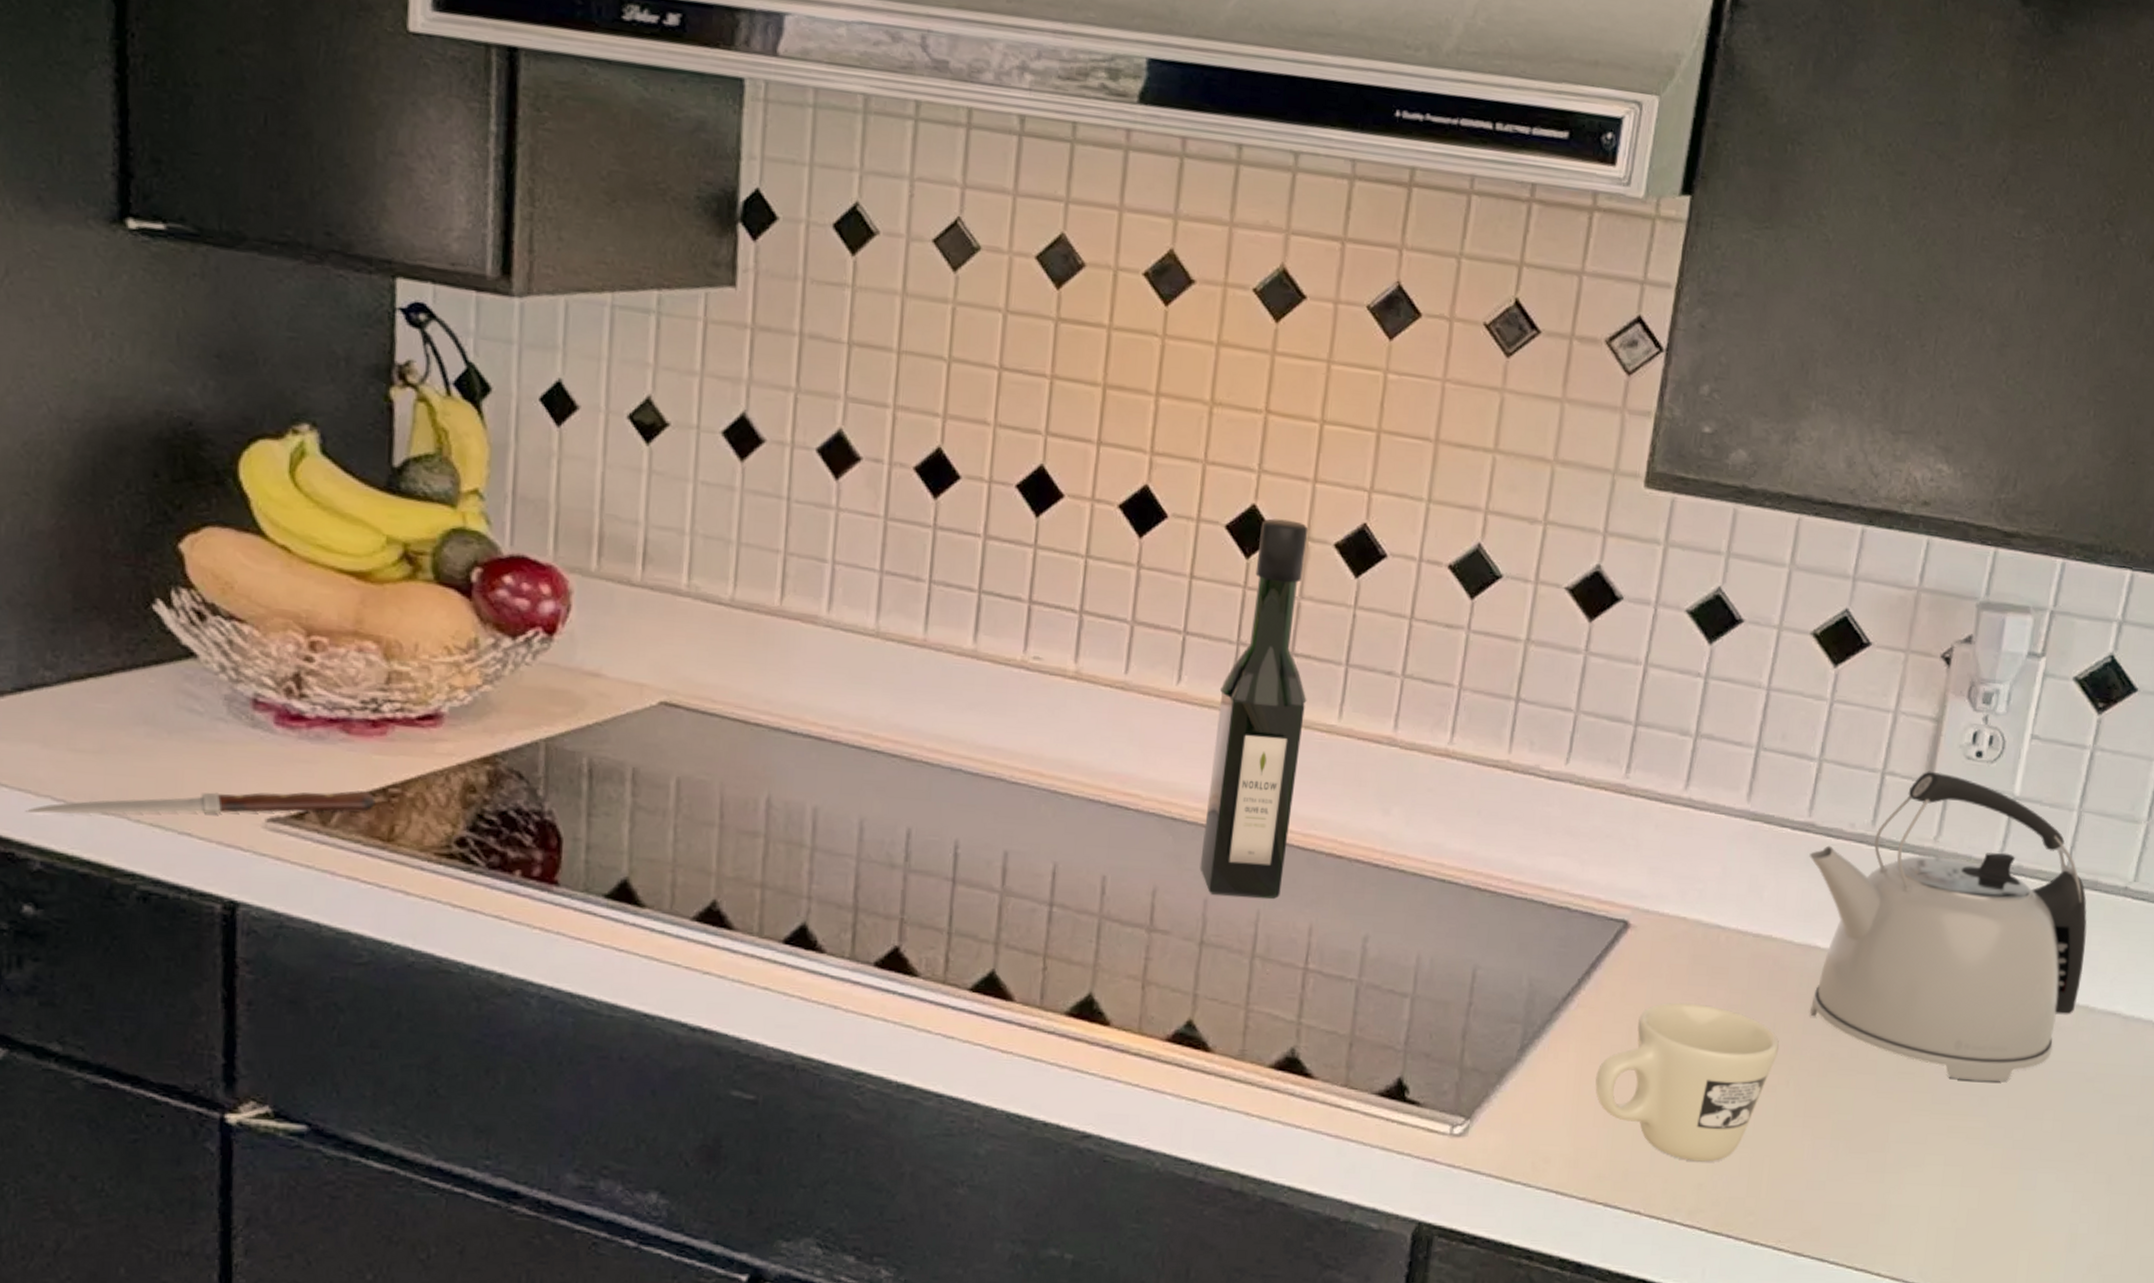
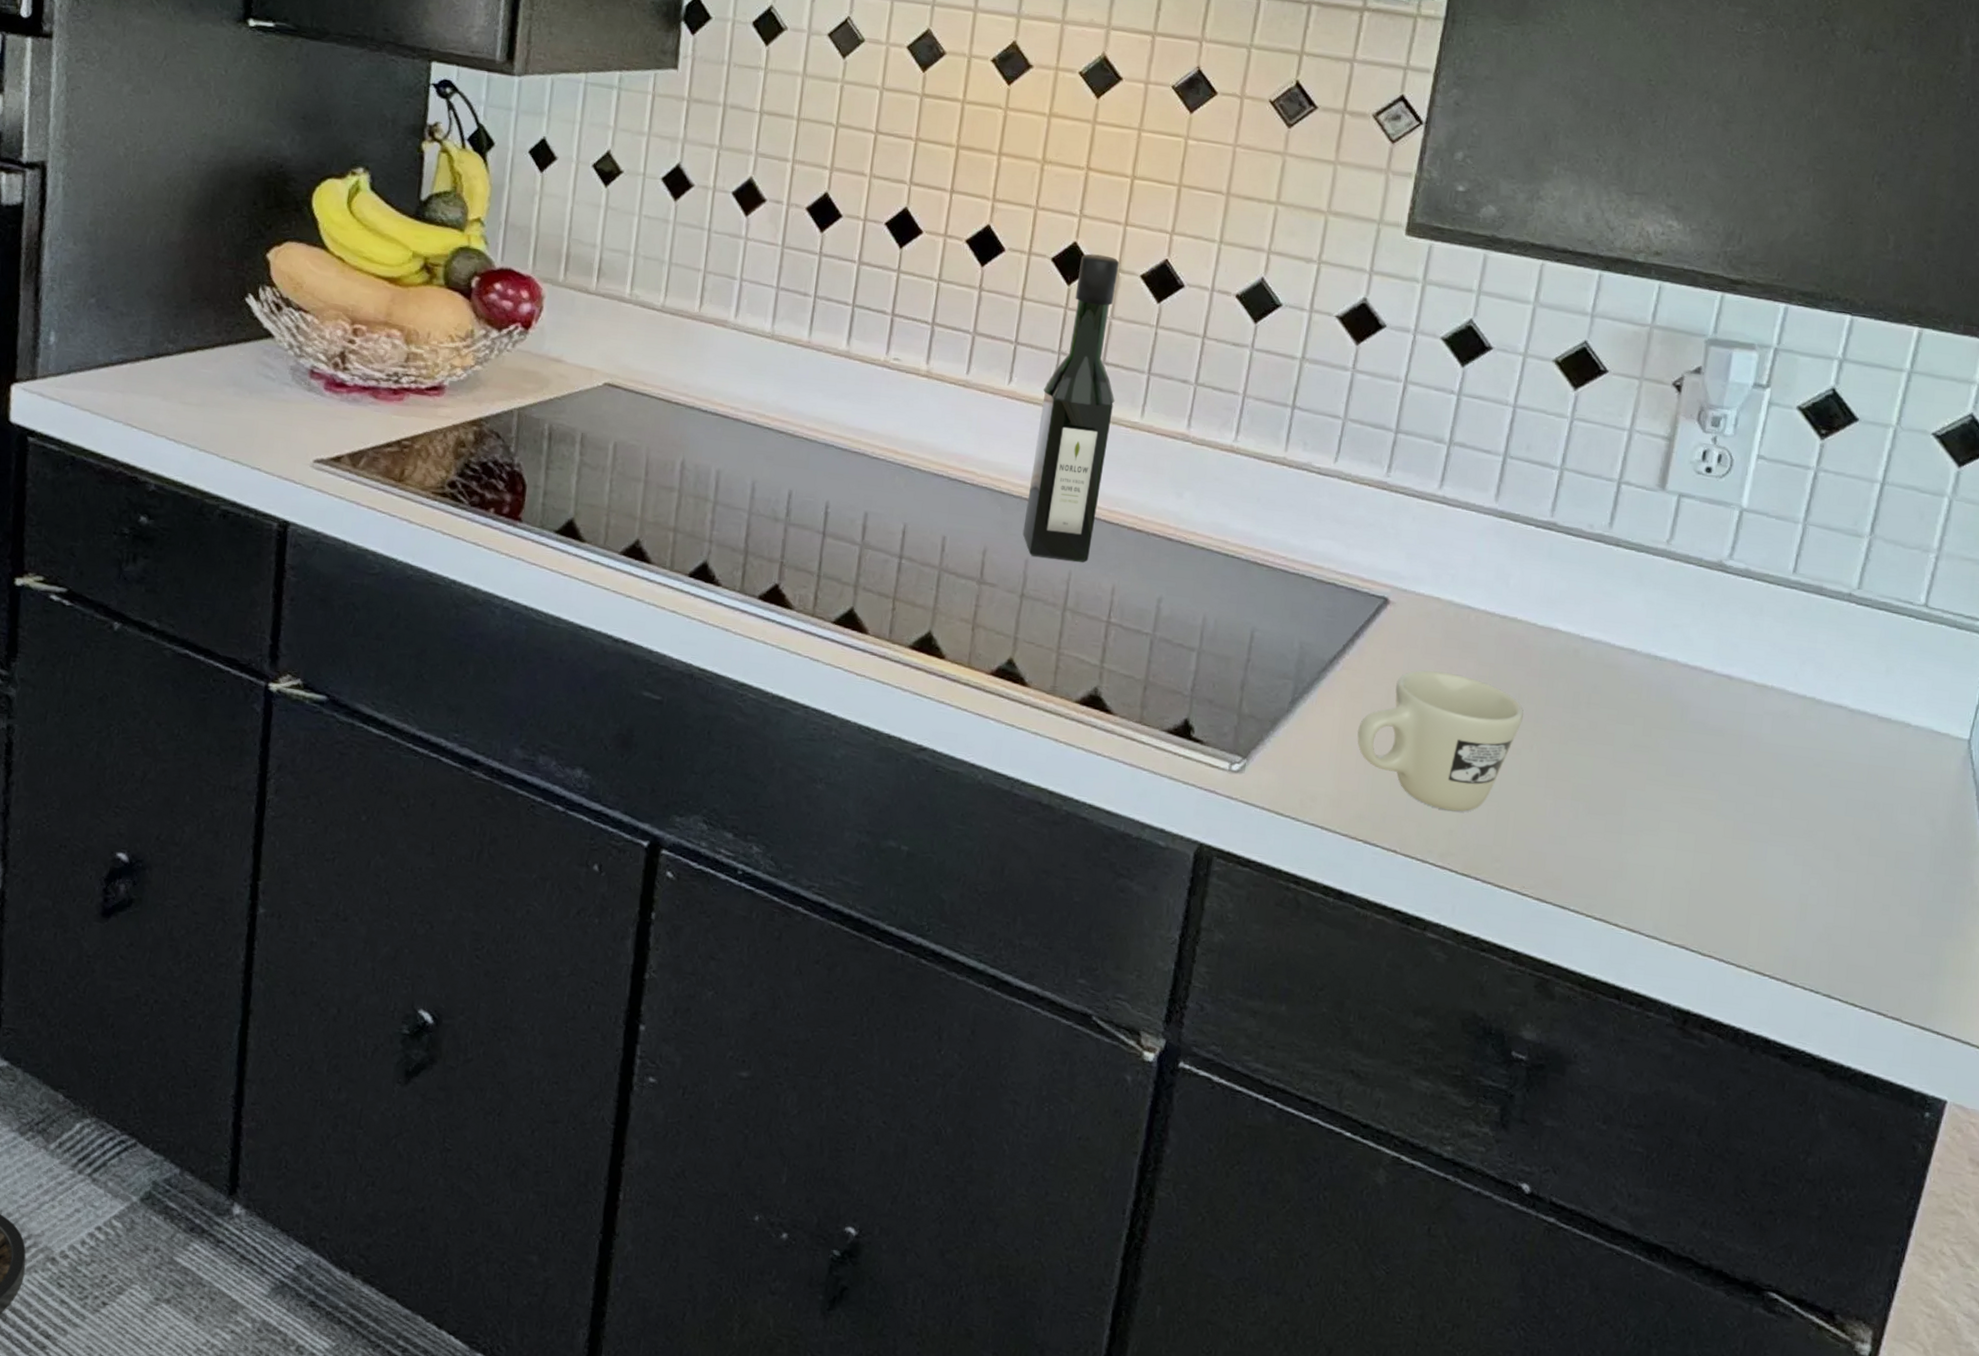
knife: present [25,790,376,814] -> none [147,438,392,458]
kettle: present [1809,771,2087,1082] -> none [1551,482,1813,760]

